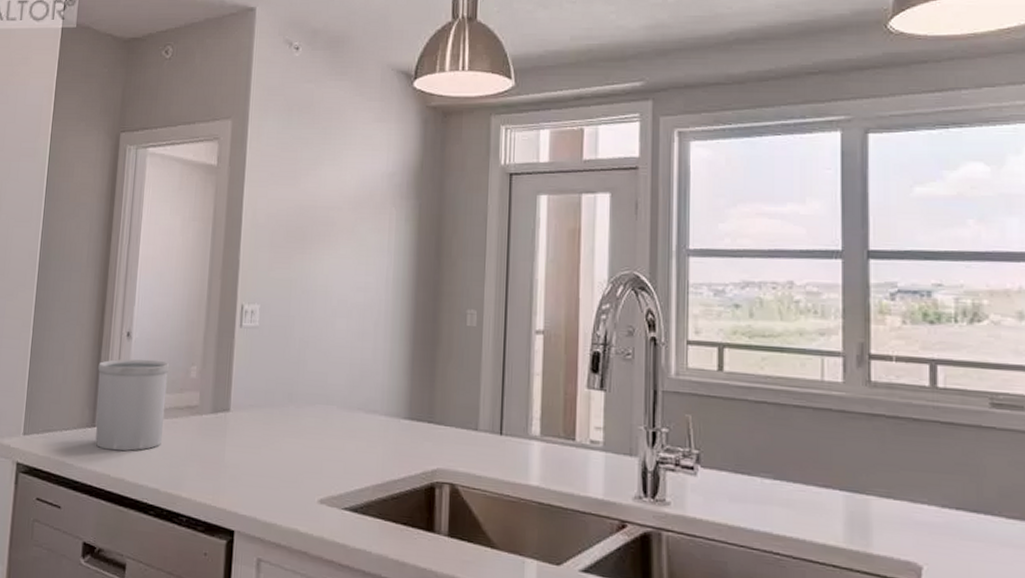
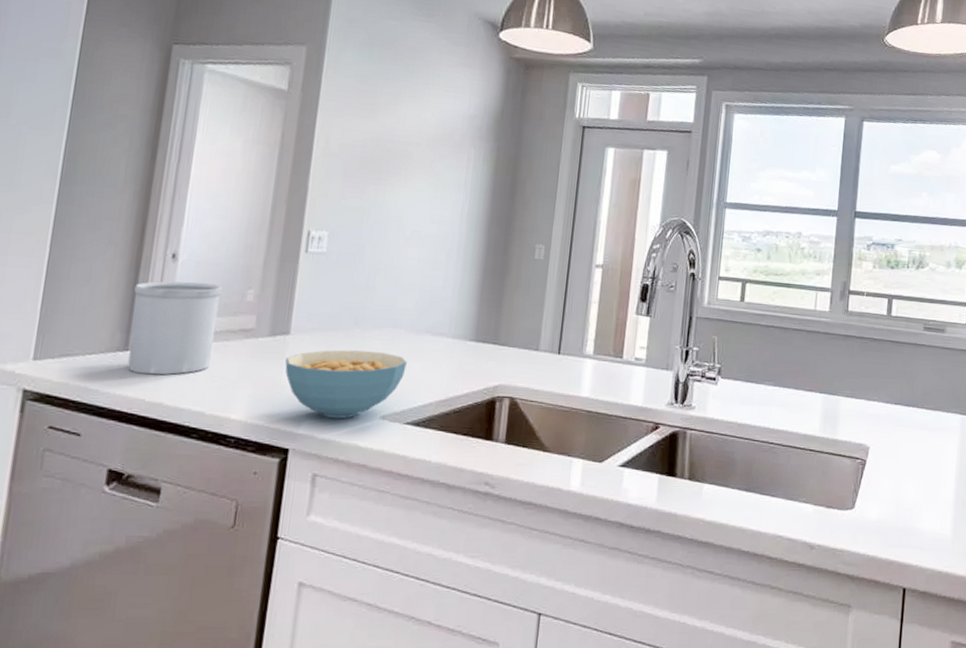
cereal bowl: none [227,427,341,501] -> present [285,350,407,419]

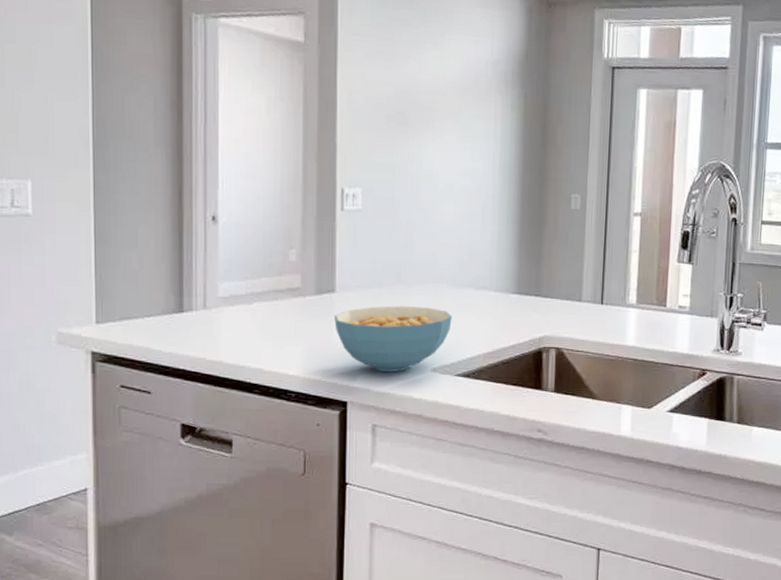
utensil holder: present [127,281,223,375] -> none [181,243,265,335]

